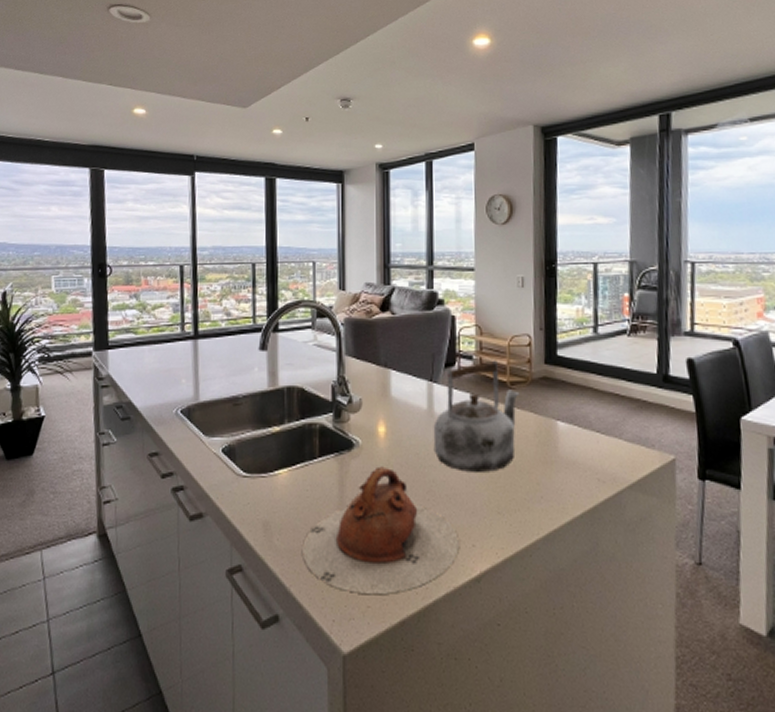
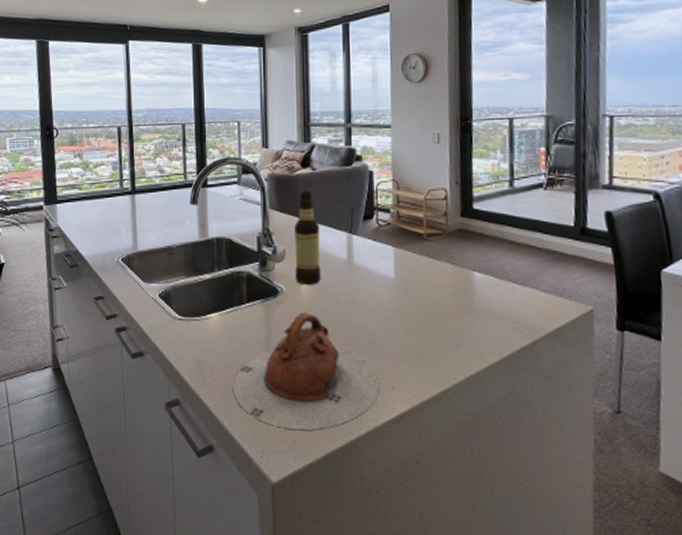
bottle: none [372,335,399,438] -> present [294,190,321,286]
kettle: present [433,360,520,472] -> none [353,213,437,319]

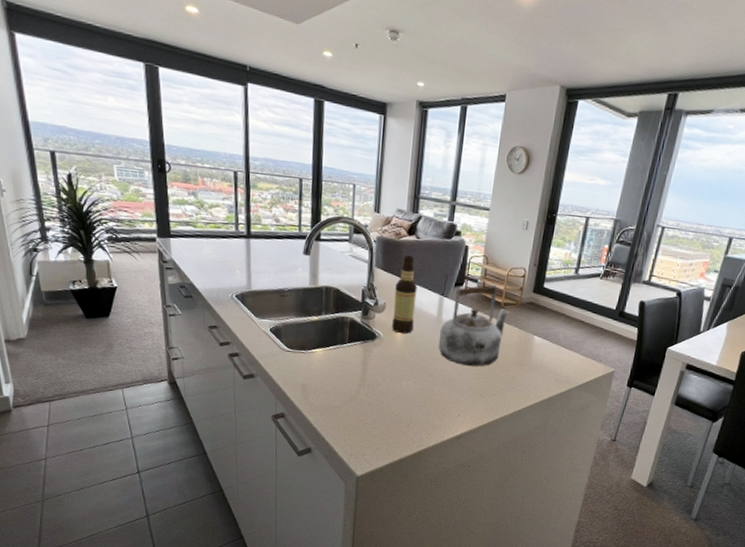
teapot: present [233,312,379,431] -> none [331,354,449,441]
kettle: none [353,213,437,319] -> present [438,285,510,367]

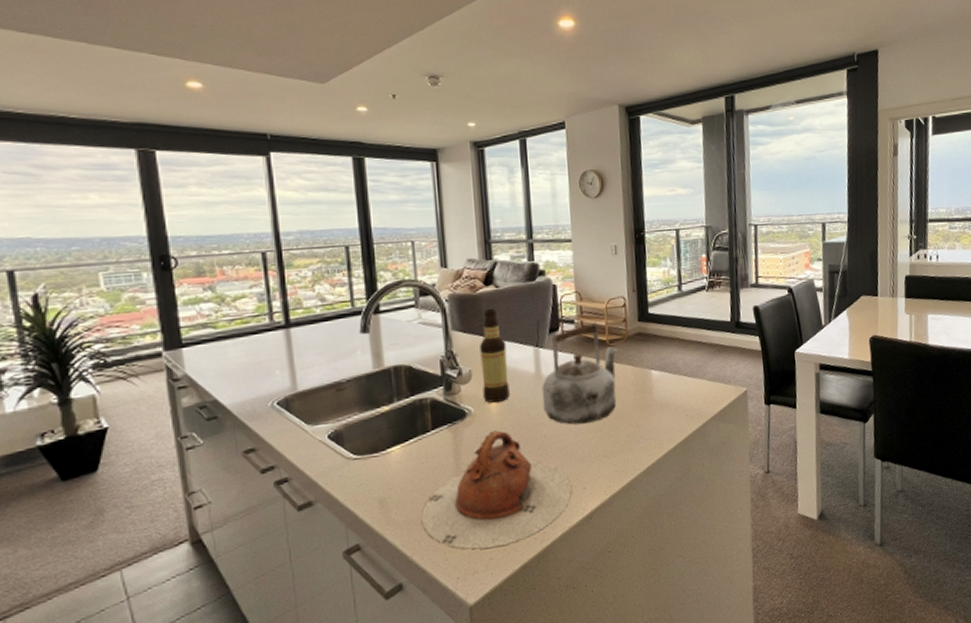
teapot: none [331,354,449,441] -> present [422,430,572,549]

